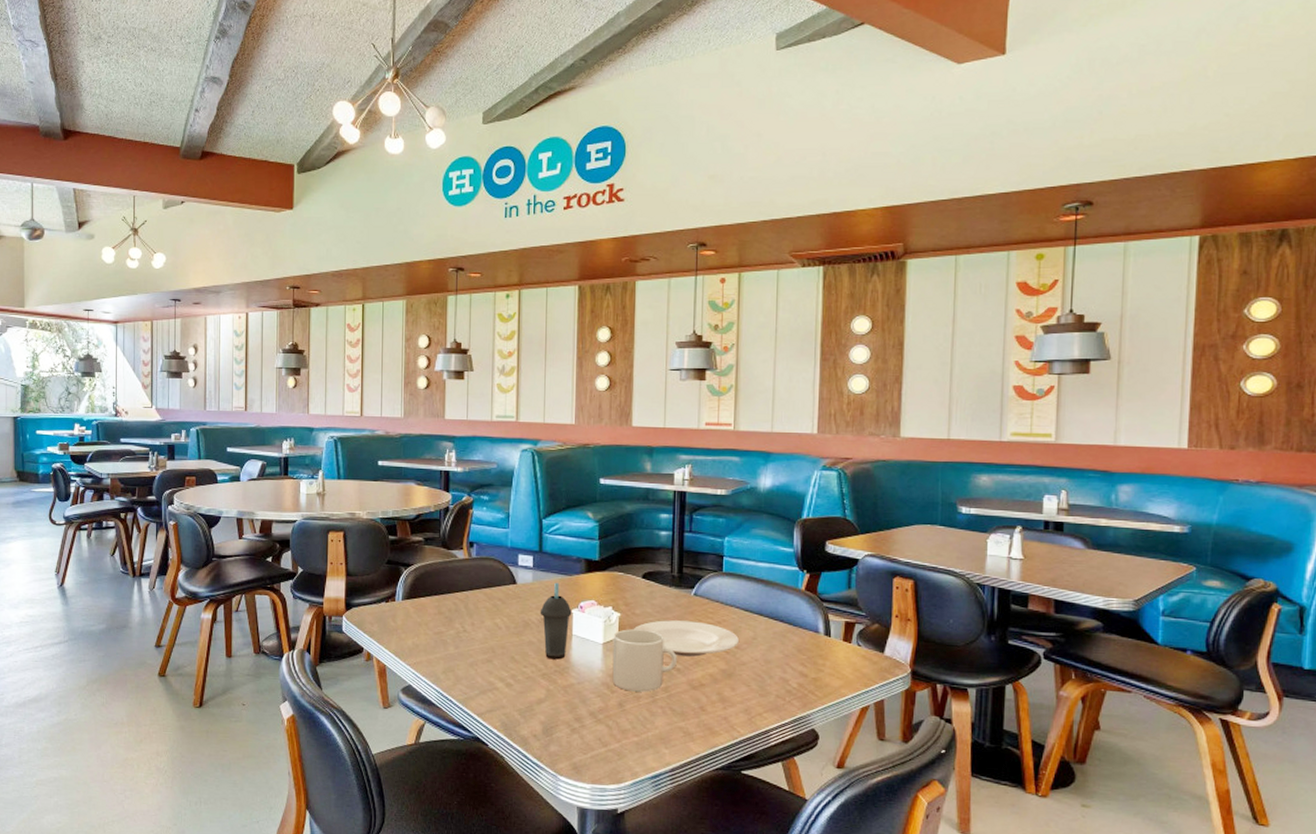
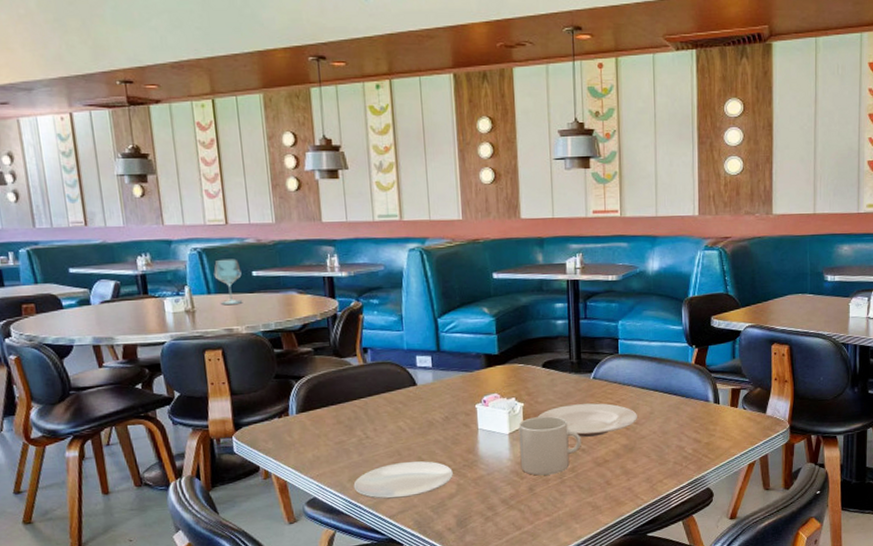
wine glass: none [345,448,369,491] -> present [213,258,243,306]
plate: none [447,660,544,698] -> present [353,461,453,500]
cup: present [540,582,572,660] -> none [443,379,476,455]

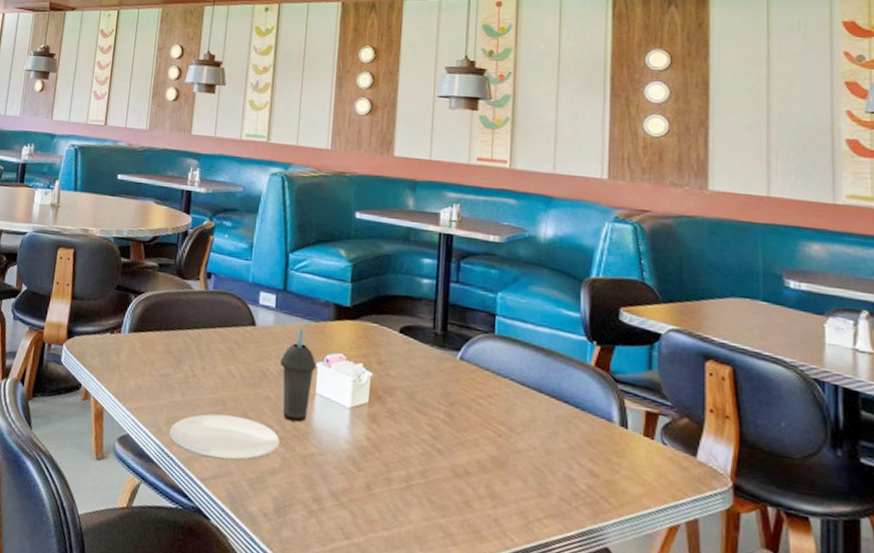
wine glass: present [213,258,243,306] -> none [83,158,109,206]
cup: none [443,379,476,455] -> present [279,328,317,422]
mug: present [518,416,581,476] -> none [359,392,438,475]
plate: present [537,403,638,437] -> none [386,386,515,437]

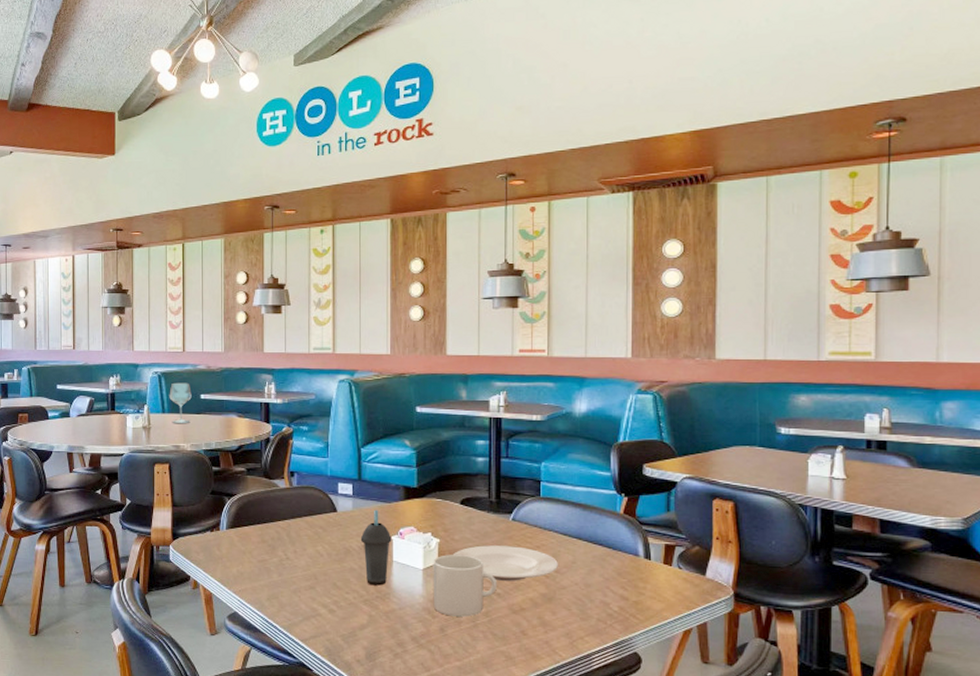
wine glass: none [83,158,109,206] -> present [169,382,192,424]
plate: present [169,414,280,461] -> none [271,586,365,624]
mug: none [359,392,438,475] -> present [433,555,497,617]
plate: none [386,386,515,437] -> present [452,545,559,581]

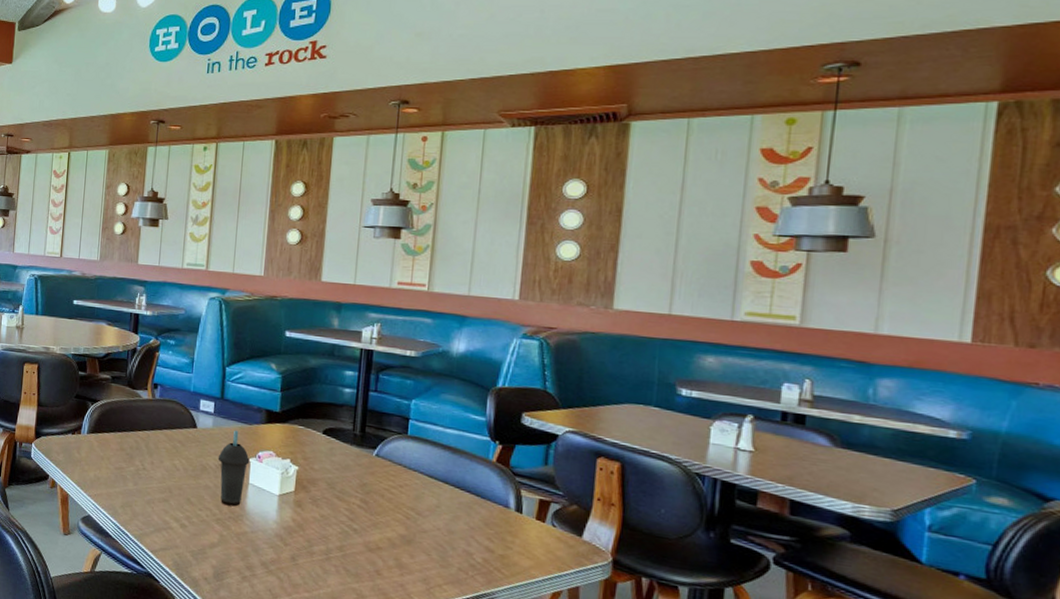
wine glass: present [169,382,192,424] -> none [43,286,65,327]
mug: present [433,555,497,617] -> none [286,483,354,549]
plate: present [452,545,559,581] -> none [310,478,422,519]

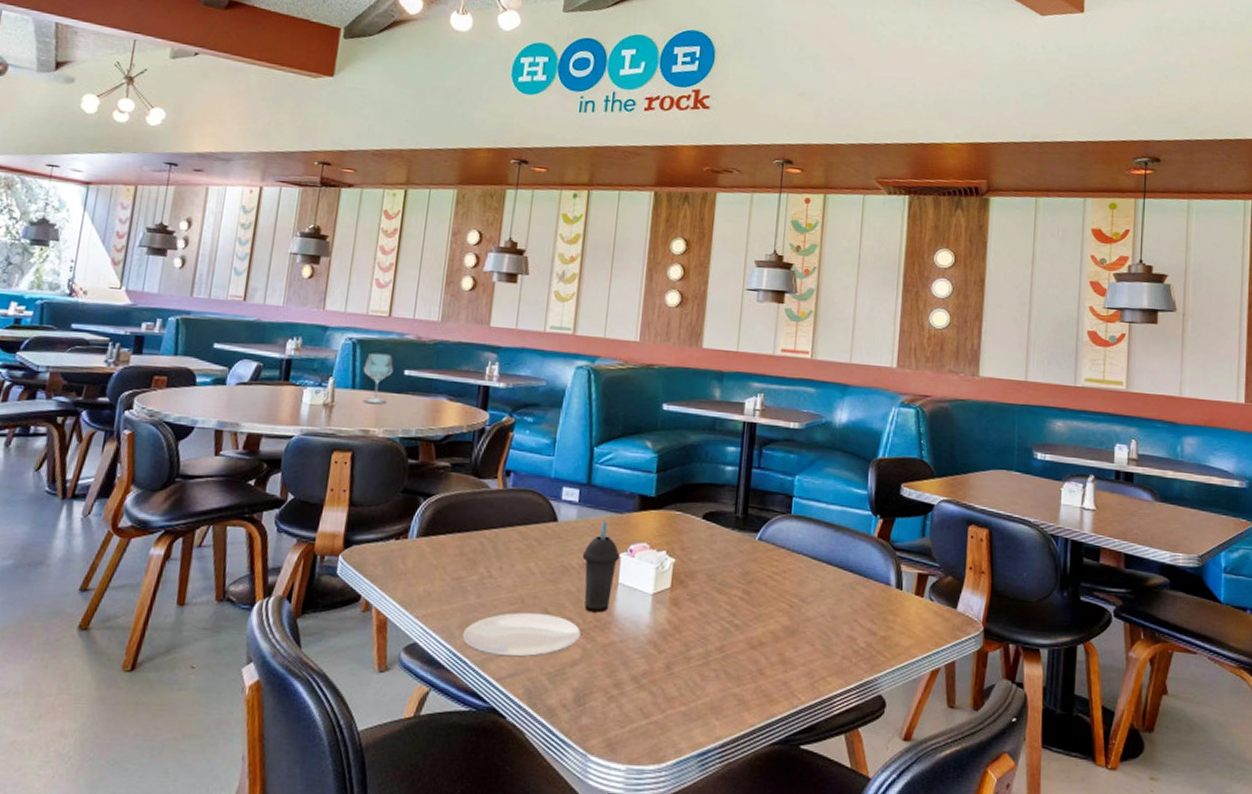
wine glass: none [43,286,65,327] -> present [362,352,394,404]
plate: none [124,499,218,537] -> present [462,612,581,658]

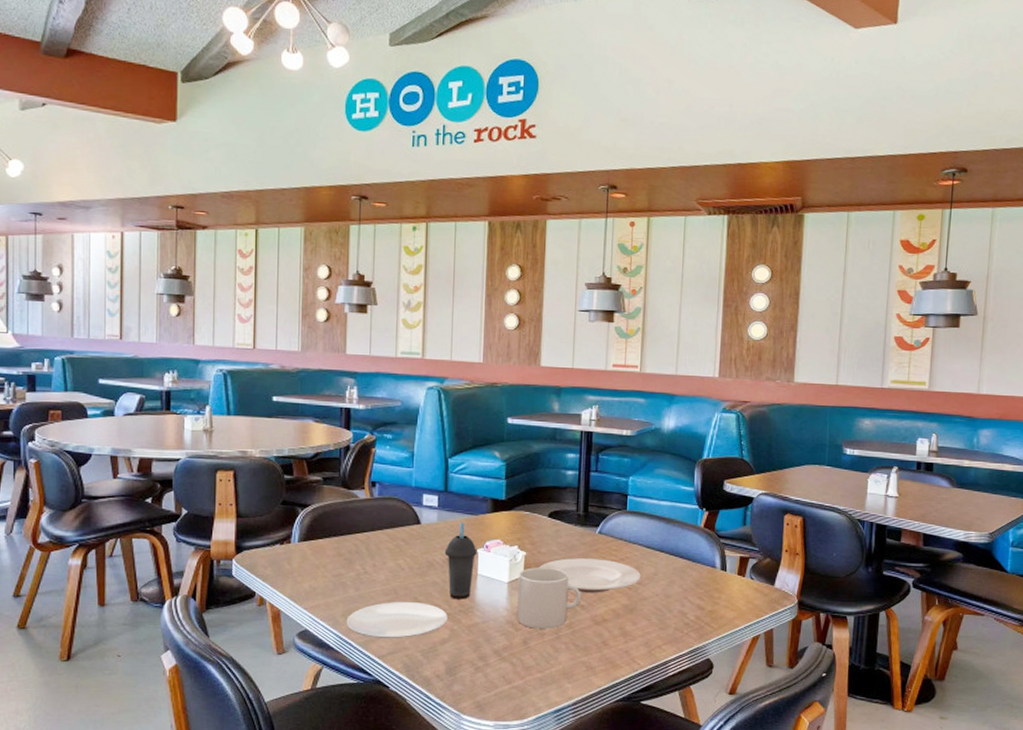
wine glass: present [362,352,394,404] -> none [236,382,262,428]
mug: none [660,577,736,652] -> present [517,567,581,629]
plate: none [688,568,806,611] -> present [538,558,642,593]

